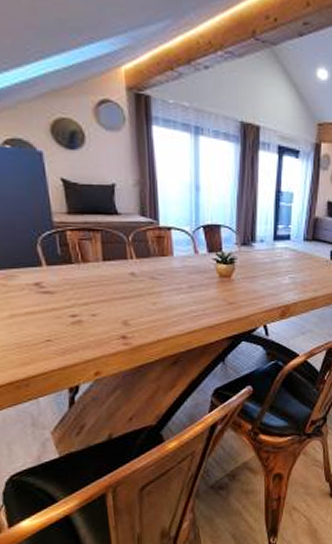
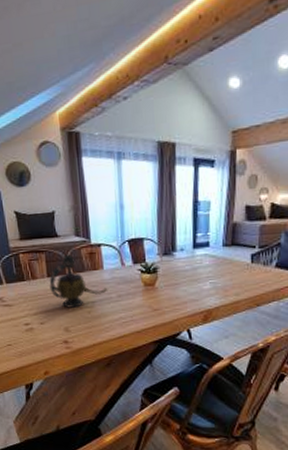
teapot: none [105,234,178,298] -> present [49,253,108,308]

